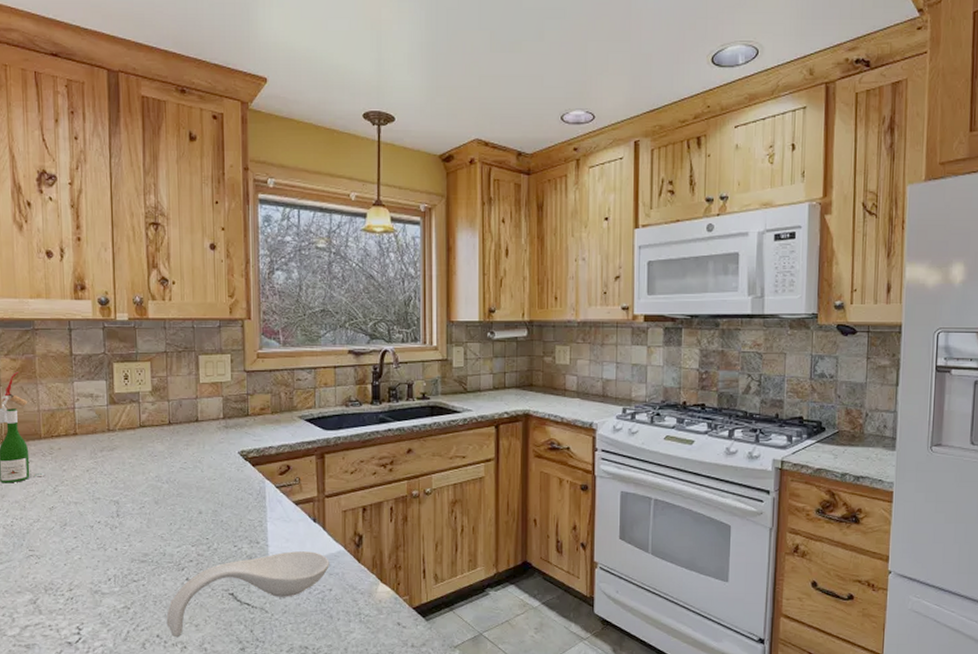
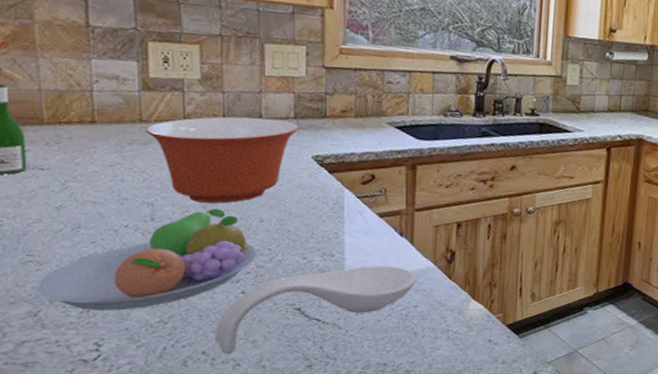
fruit bowl: none [36,504,198,598] -> present [37,208,258,311]
mixing bowl: none [112,420,227,499] -> present [145,116,299,204]

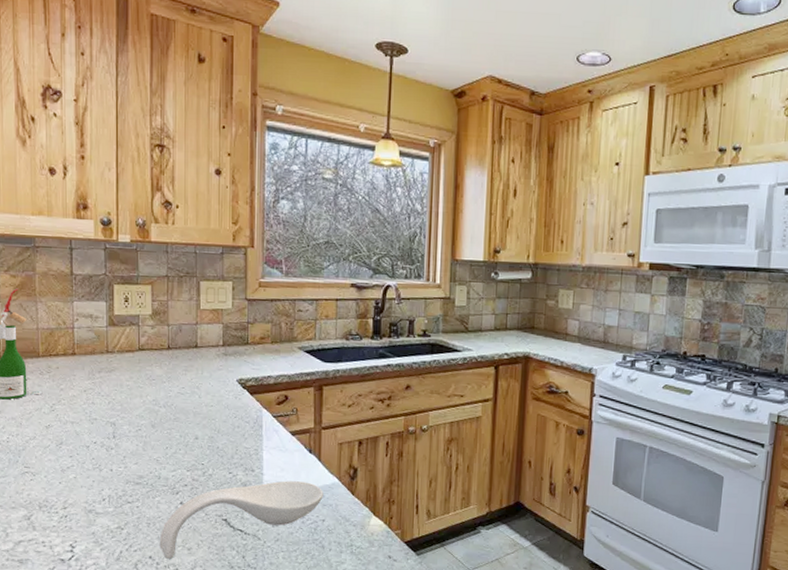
fruit bowl: present [37,208,258,311] -> none [31,427,193,517]
mixing bowl: present [145,116,299,204] -> none [110,346,226,423]

